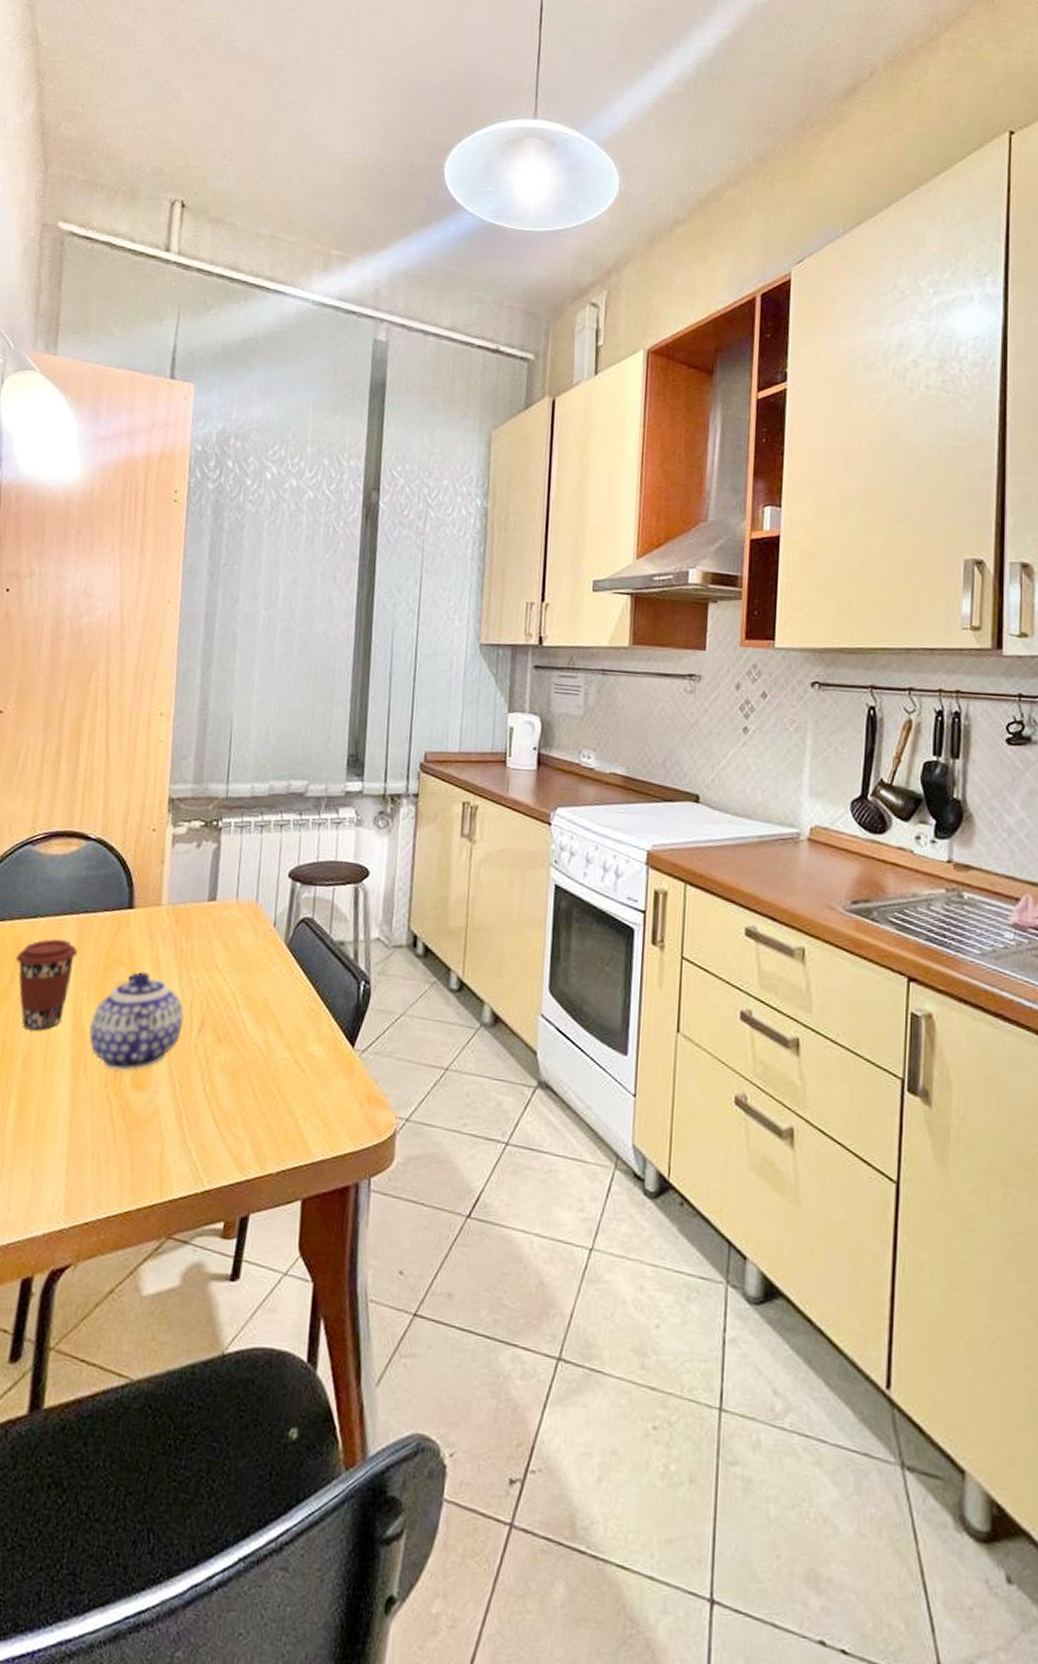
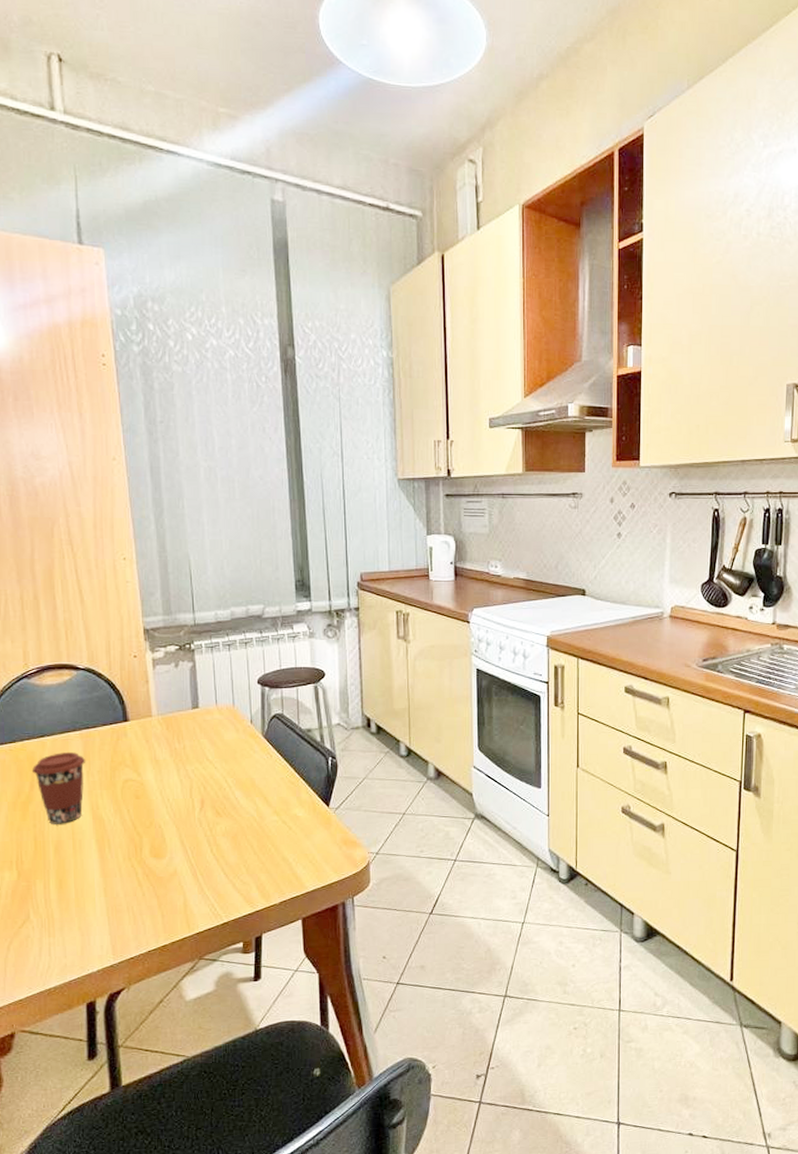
teapot: present [89,972,184,1071] -> none [108,770,186,846]

